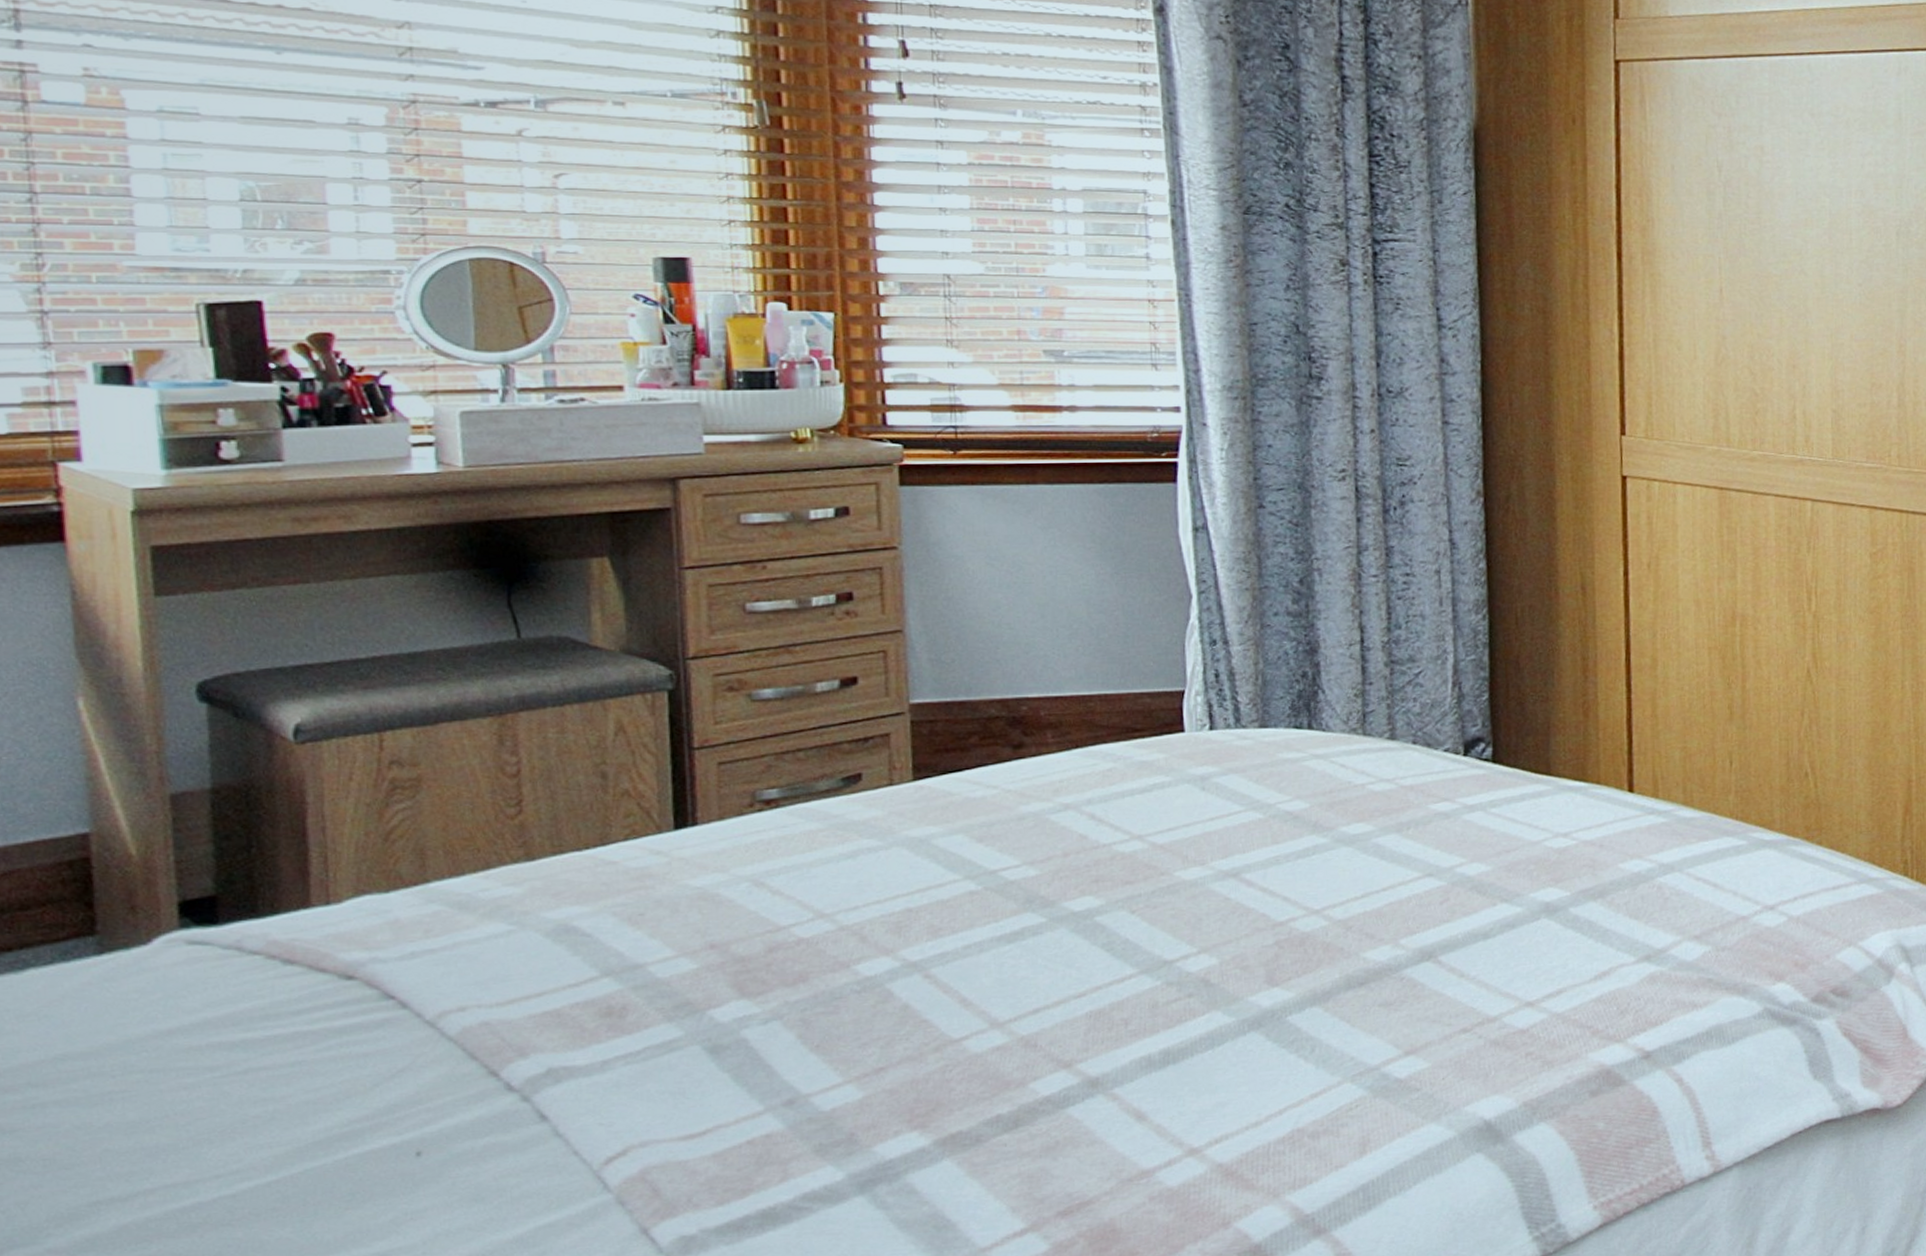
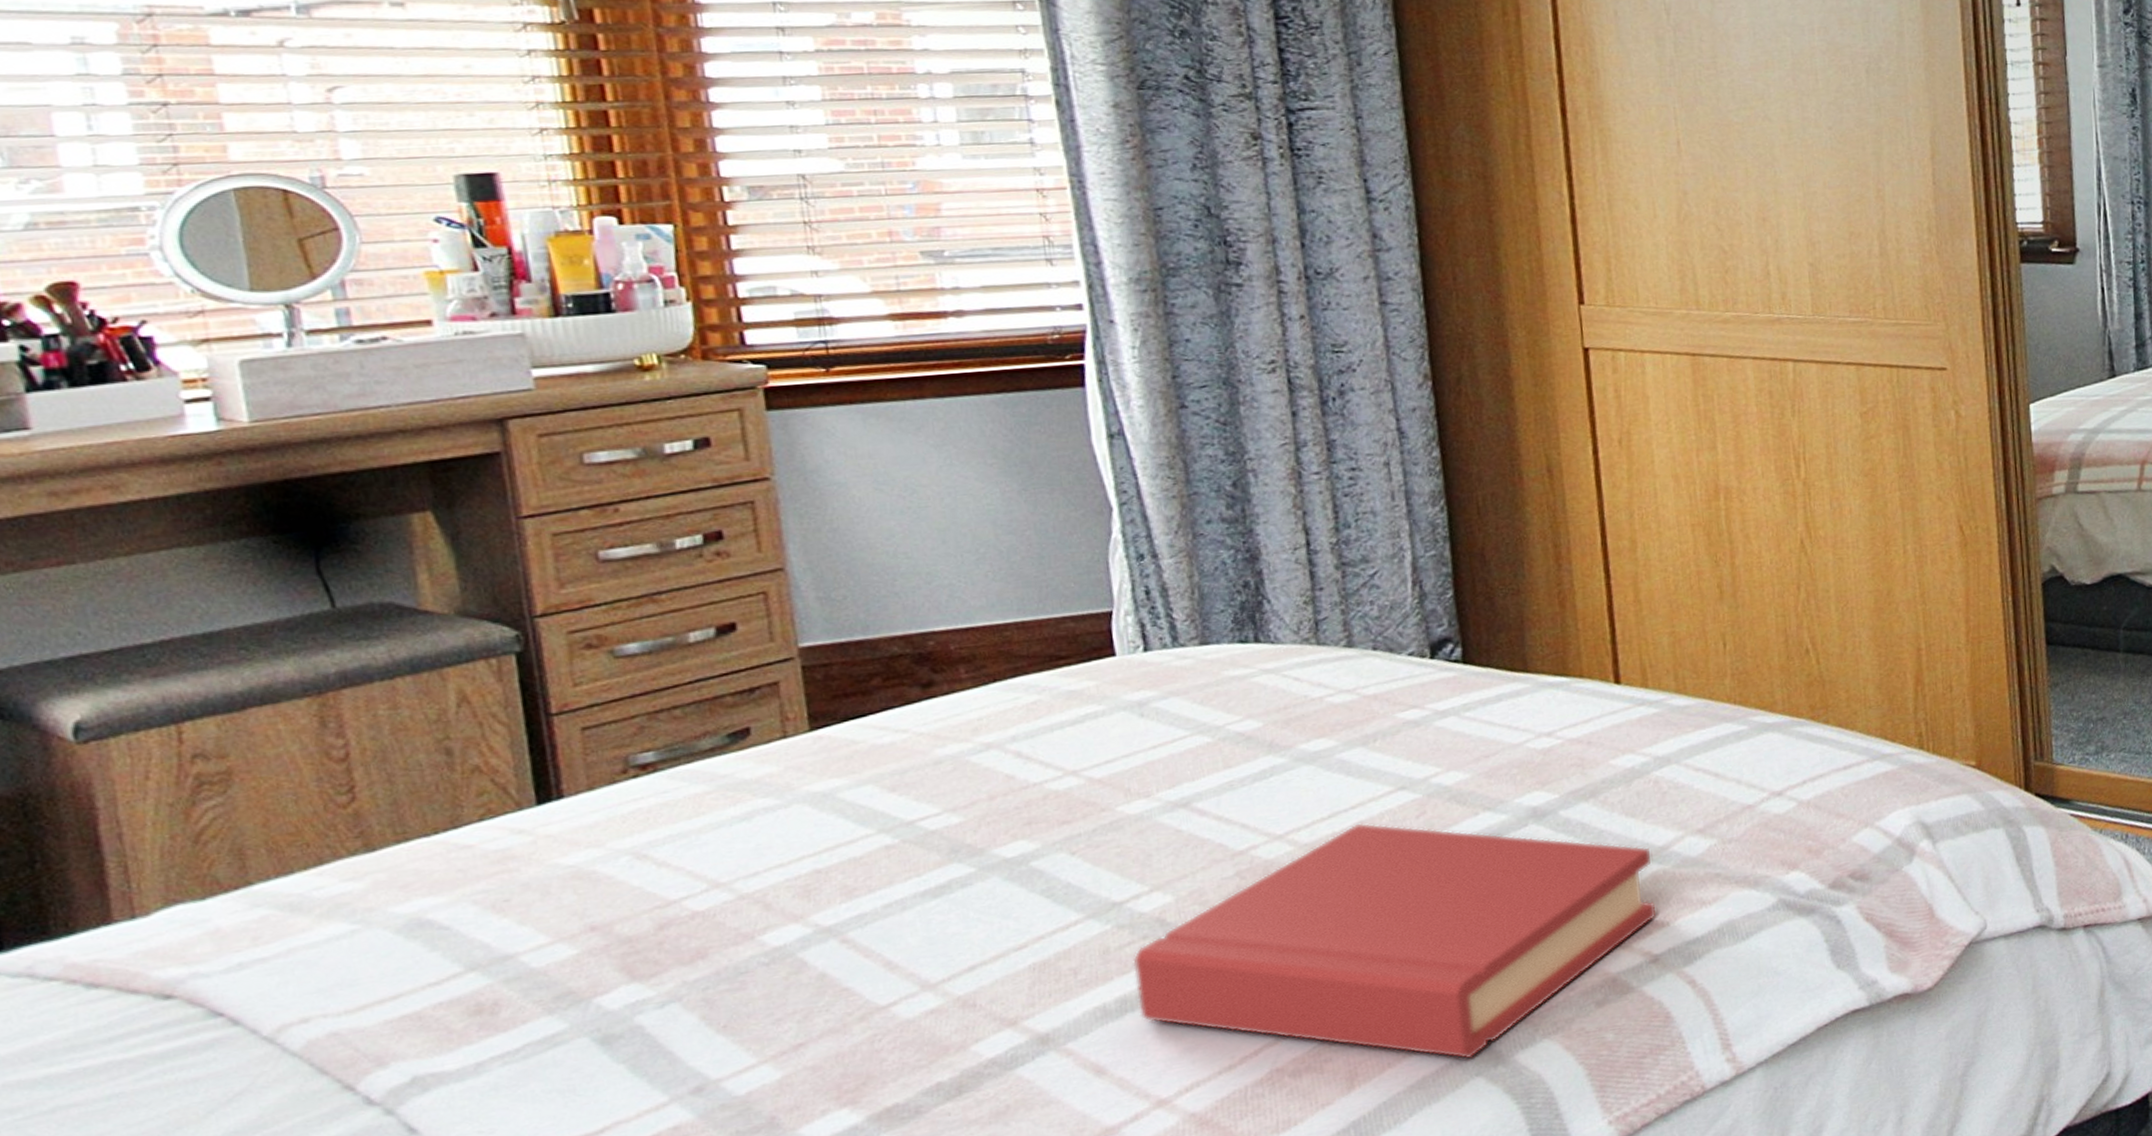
hardback book: none [1178,904,1653,1135] -> present [1133,823,1658,1060]

